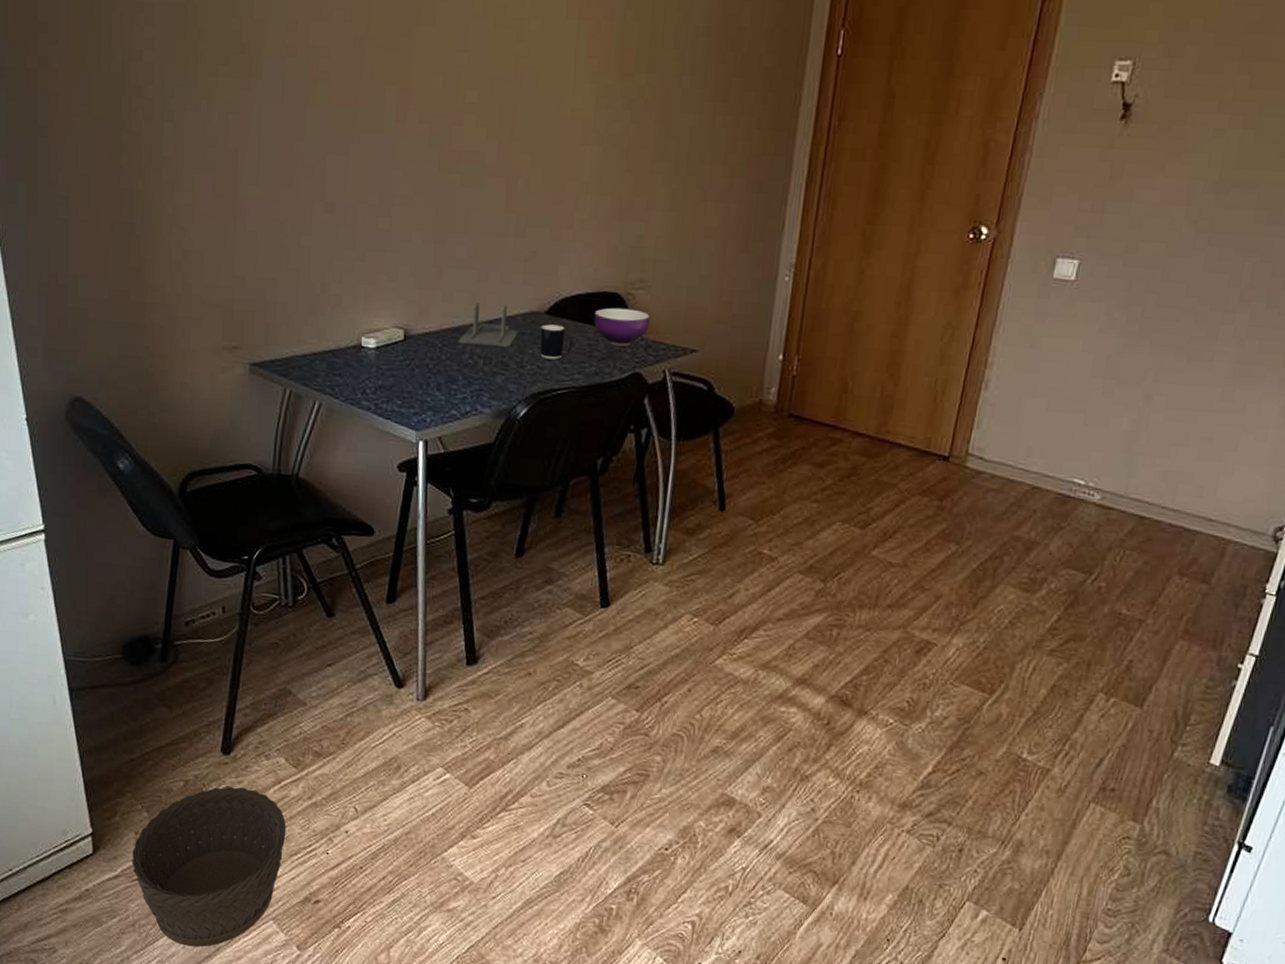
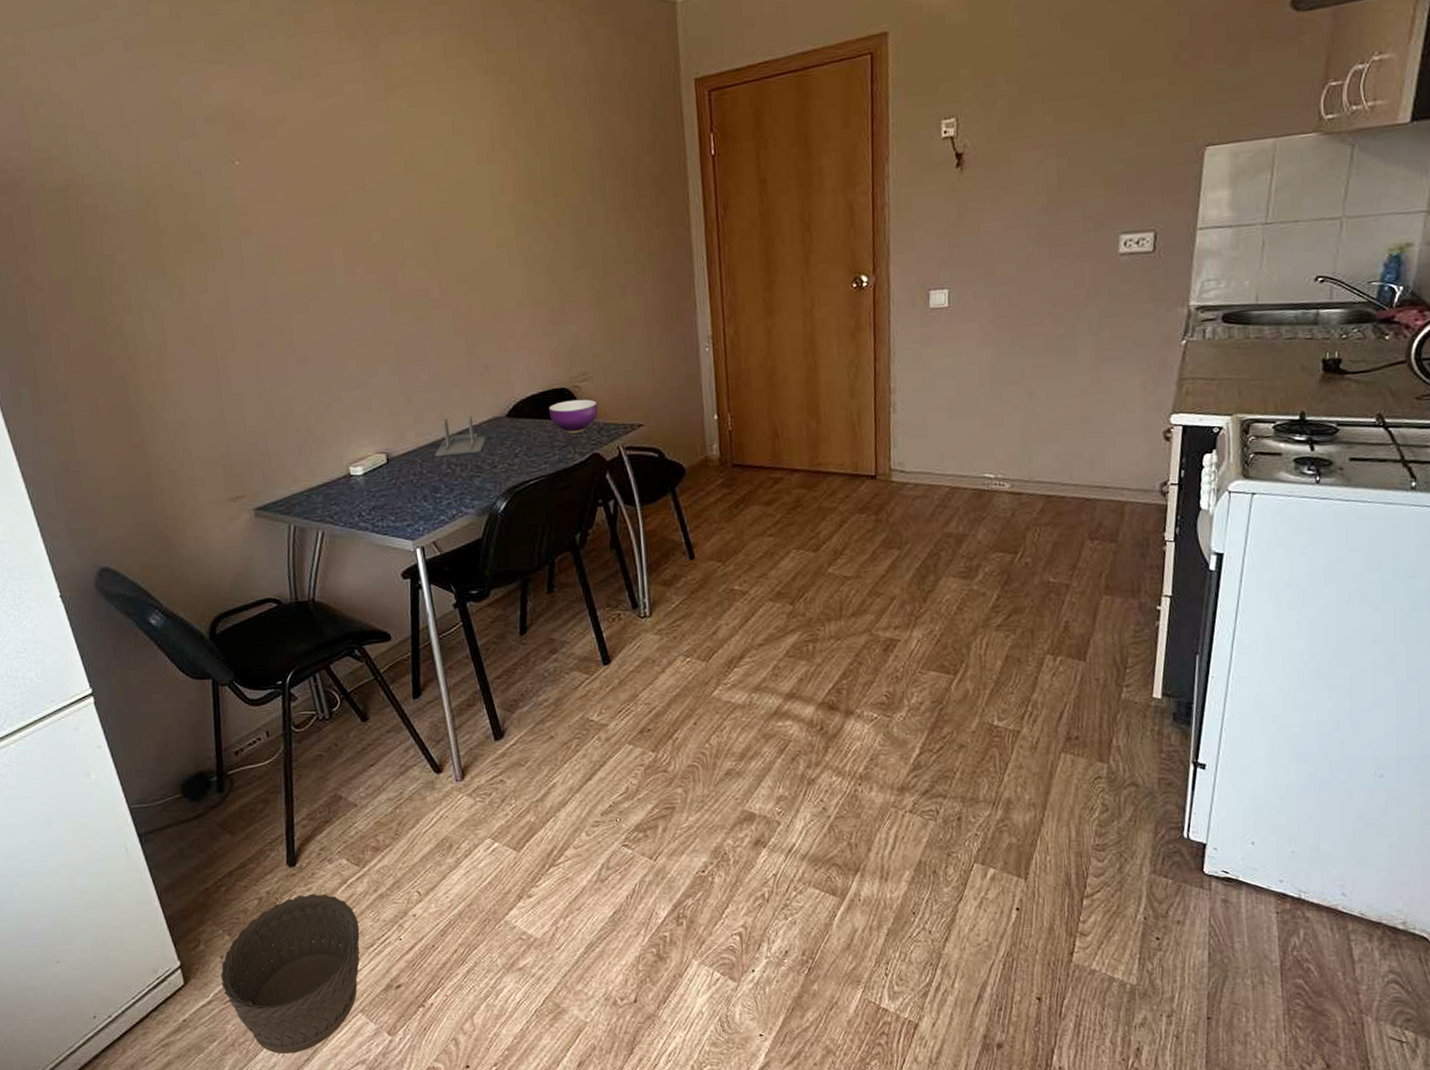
mug: present [539,324,573,360] -> none [503,424,535,456]

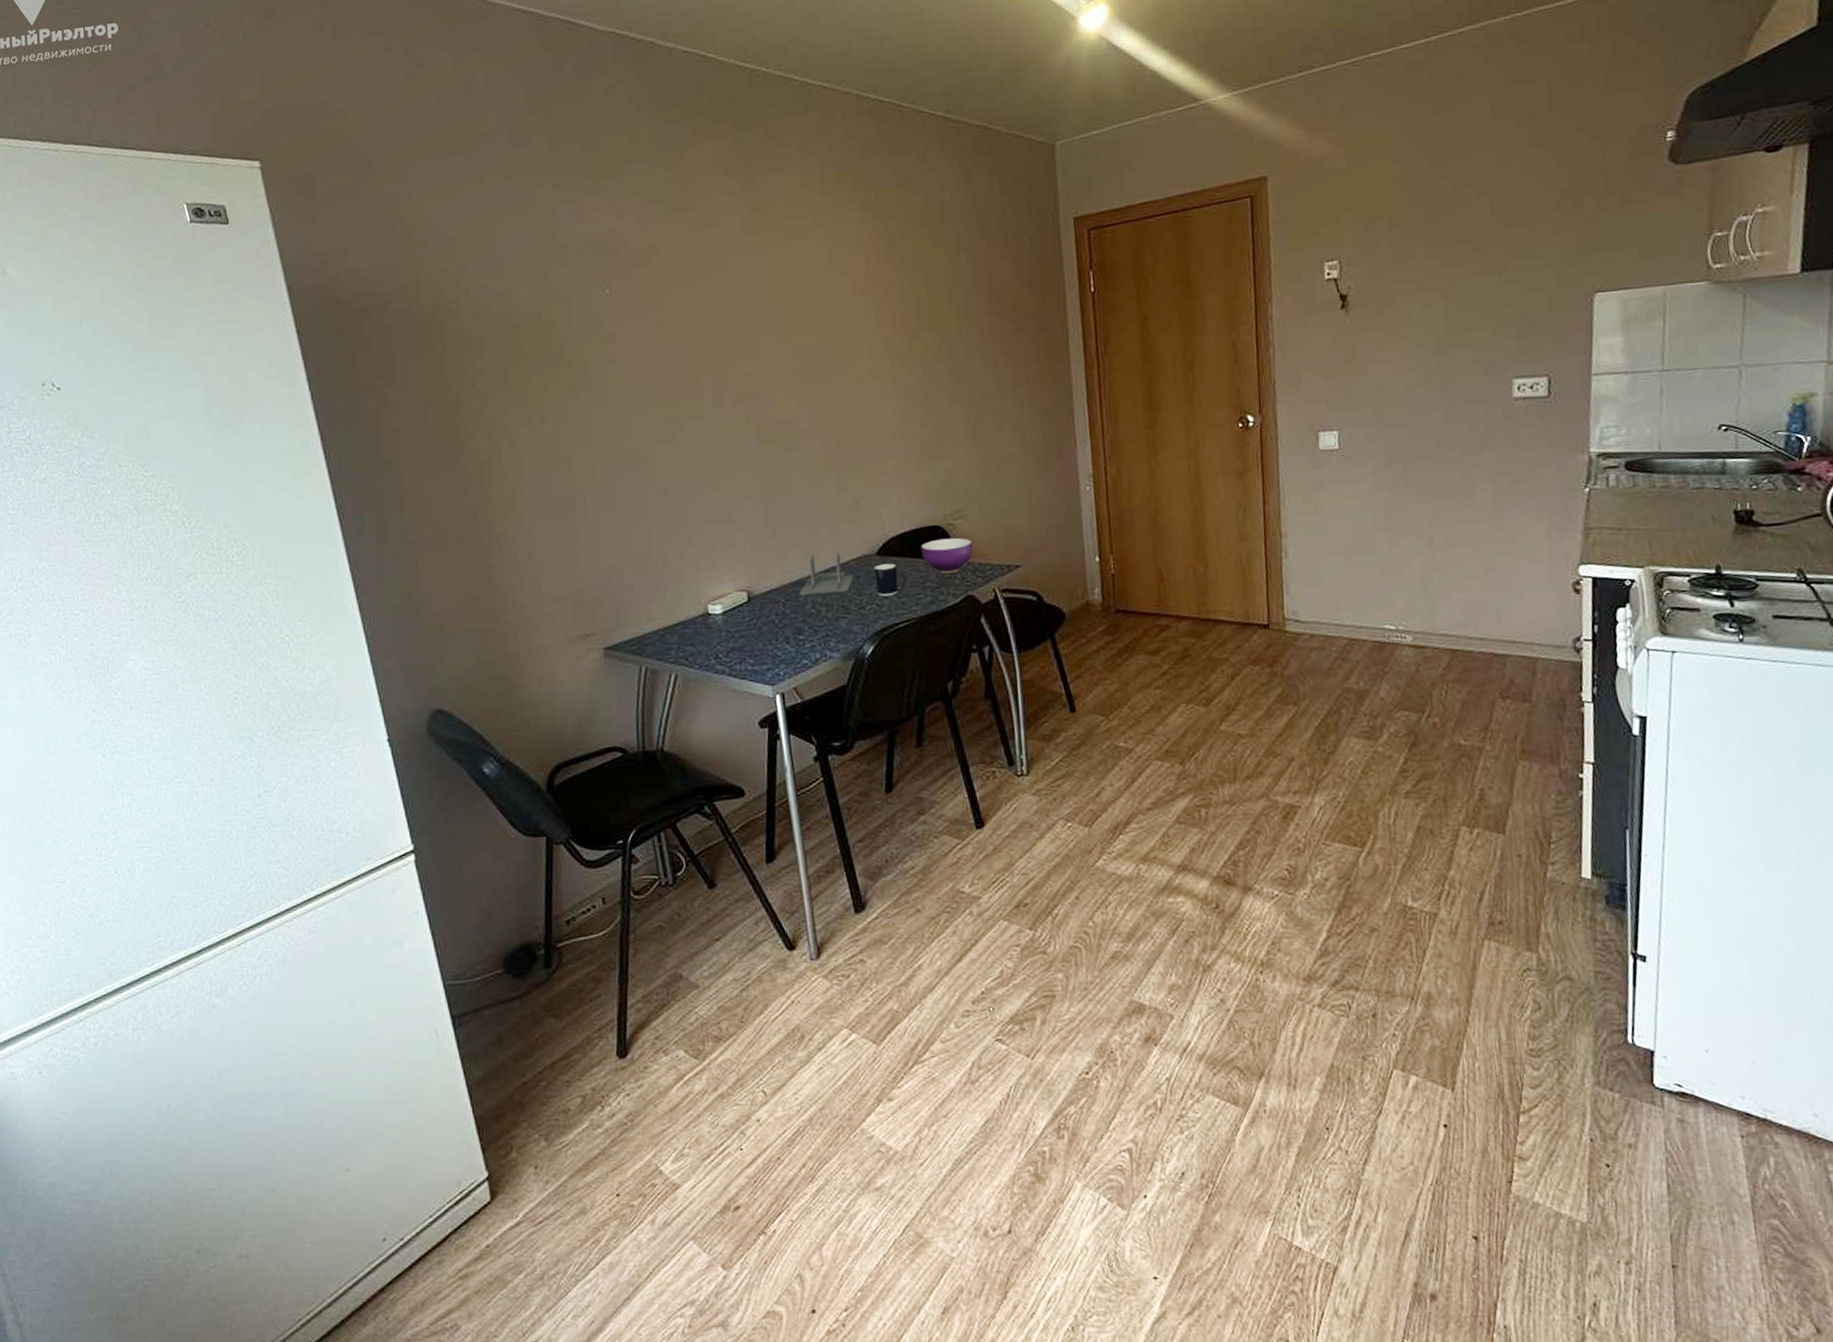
basket: present [221,893,360,1054] -> none [533,1091,695,1291]
mug: none [503,424,535,456] -> present [872,563,906,597]

